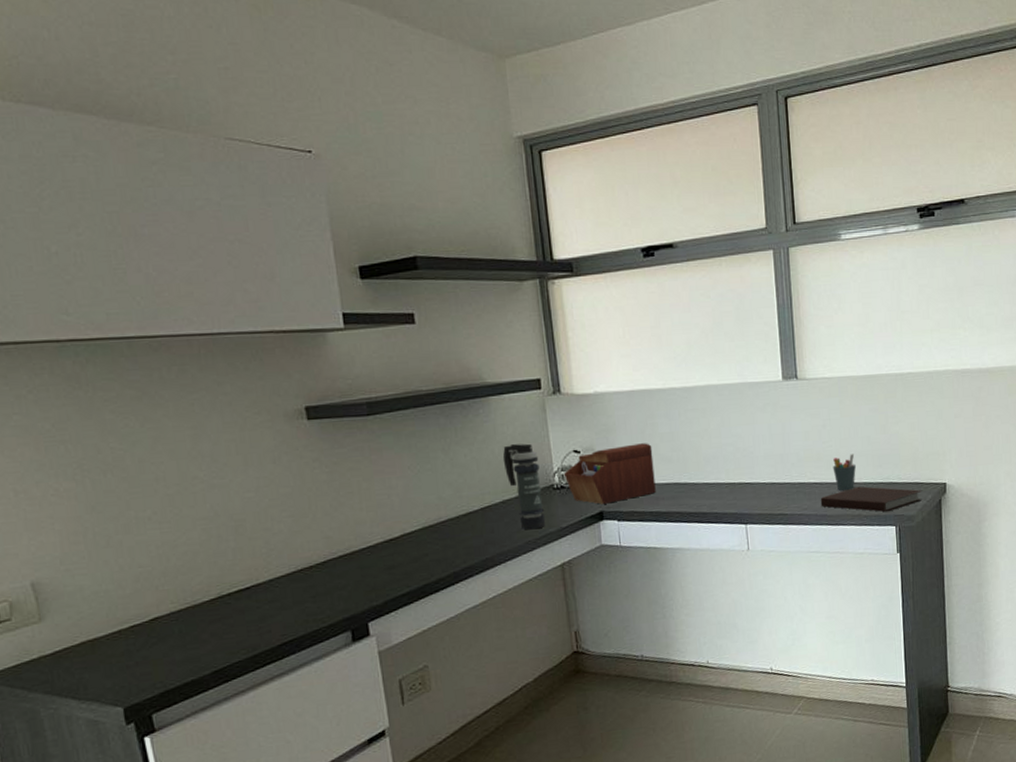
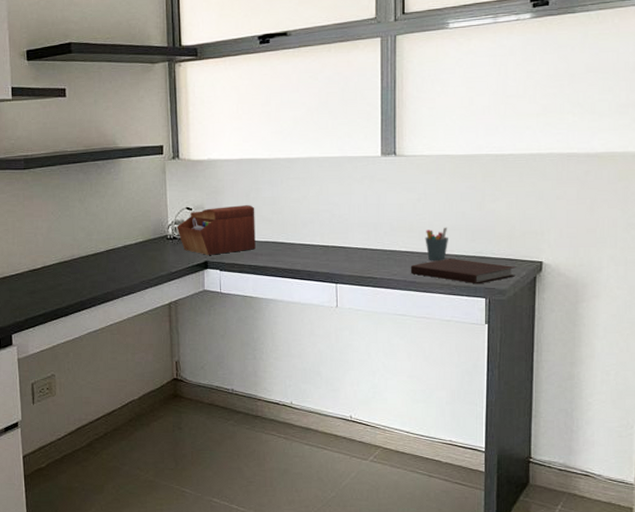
smoke grenade: present [502,443,546,530] -> none [127,198,159,272]

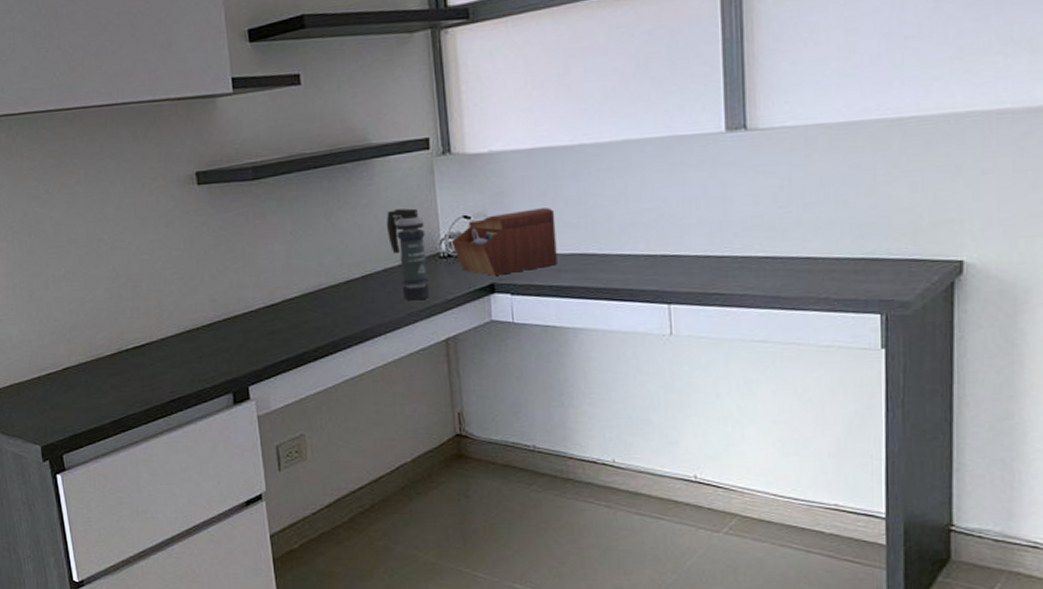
smoke grenade: none [127,198,159,272] -> present [386,208,430,301]
notebook: present [410,258,517,284] -> none [771,262,925,296]
pen holder: present [425,227,448,261] -> none [791,221,825,268]

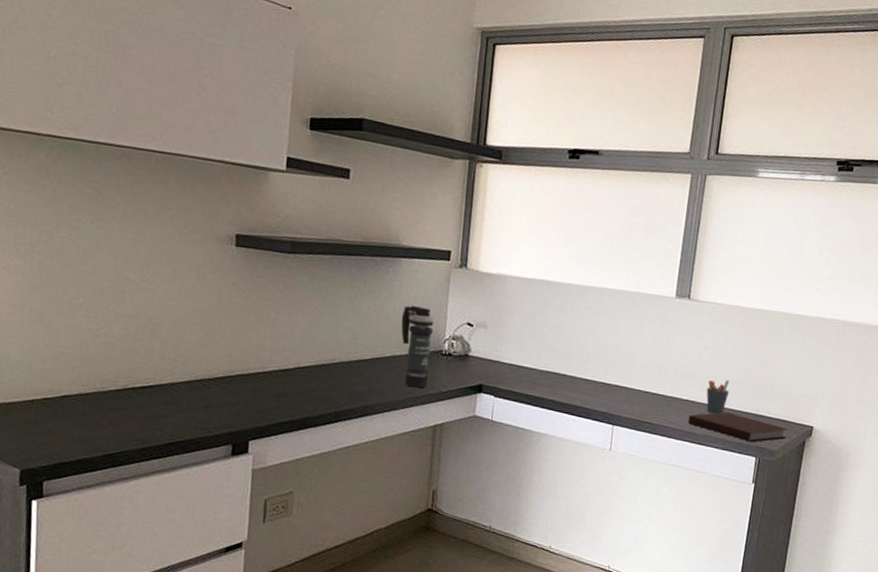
sewing box: present [451,208,557,276] -> none [453,327,541,379]
notebook: none [771,262,925,296] -> present [687,412,789,443]
pen holder: none [791,221,825,268] -> present [706,380,729,414]

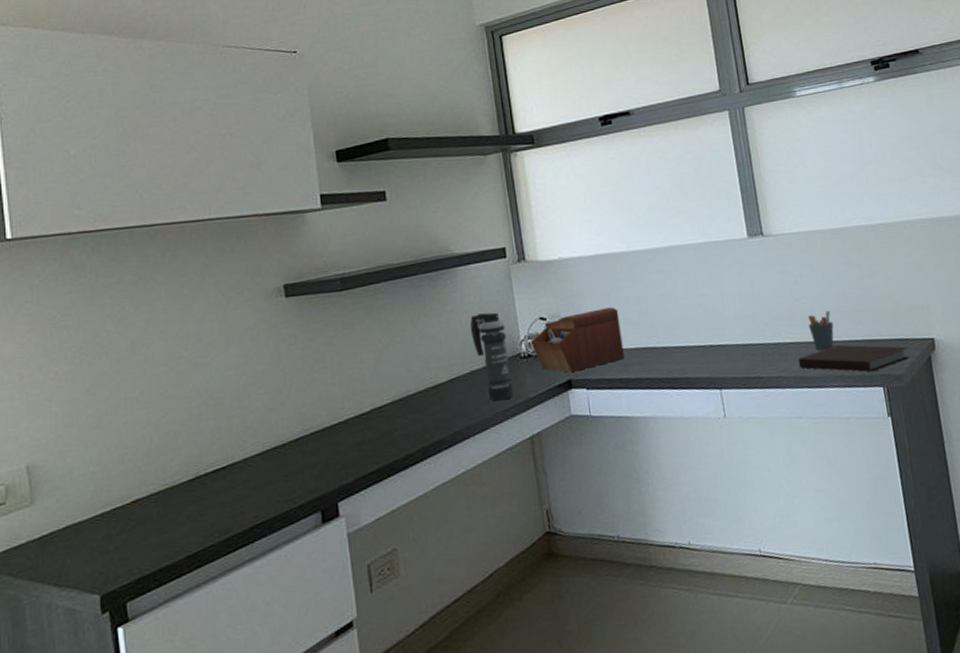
sewing box: none [453,327,541,379] -> present [530,307,625,372]

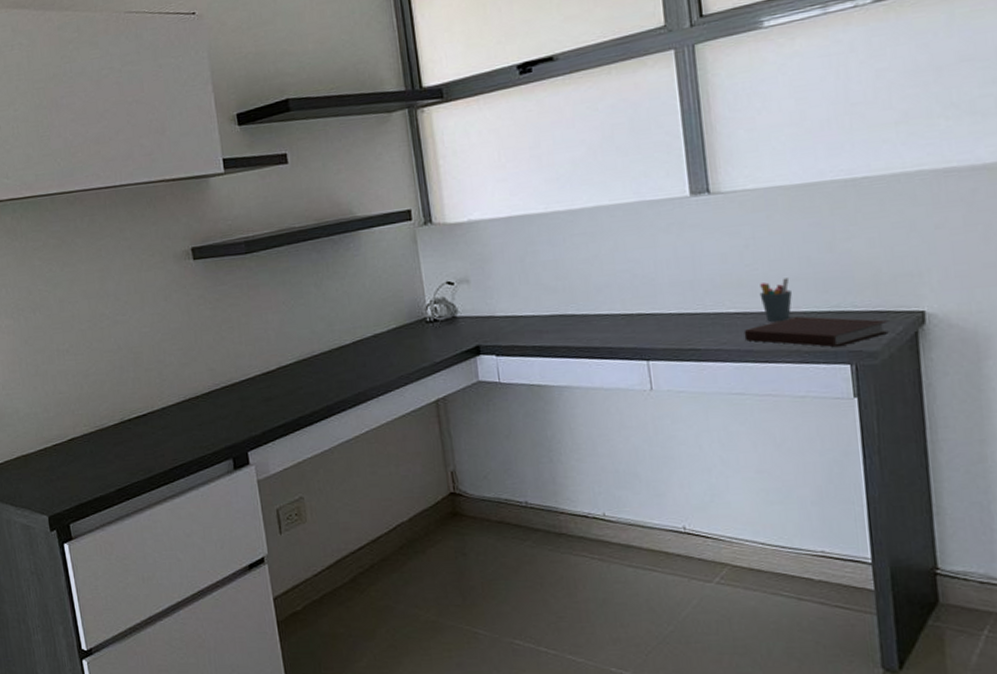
smoke grenade: present [470,312,514,401] -> none [373,276,419,365]
sewing box: present [530,307,625,372] -> none [436,272,539,338]

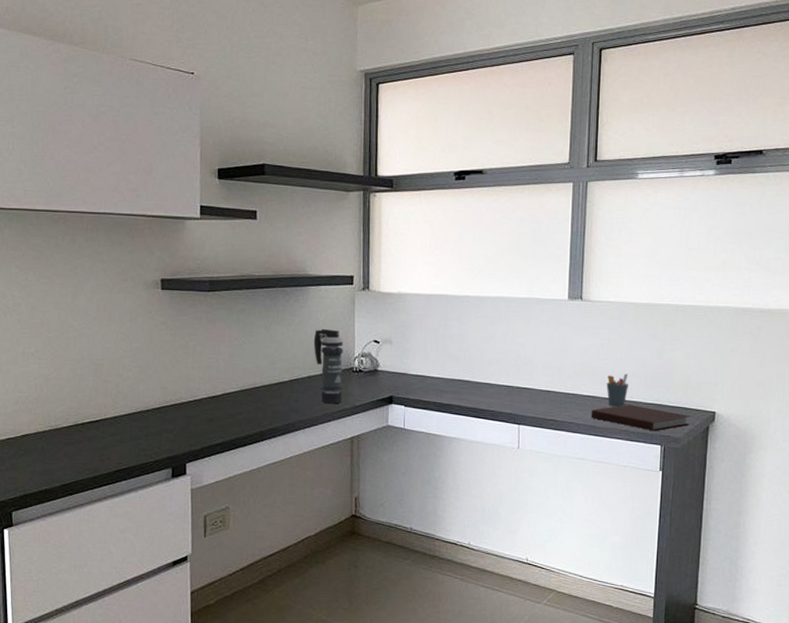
smoke grenade: none [373,276,419,365] -> present [313,328,344,404]

